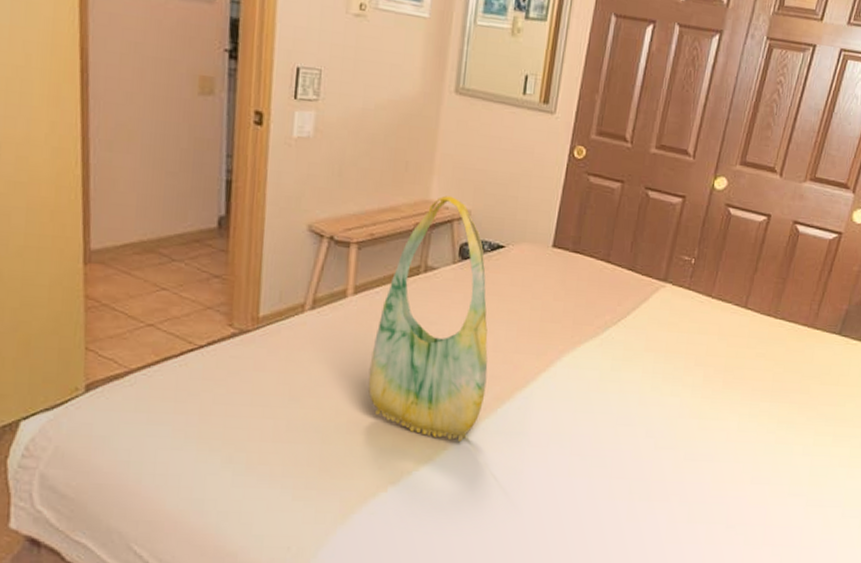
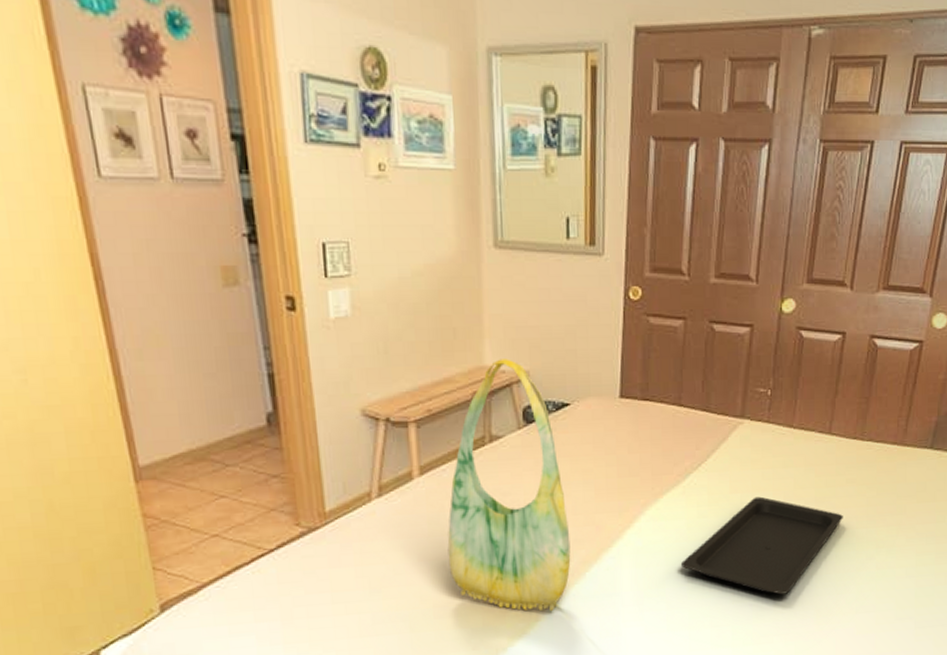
serving tray: none [589,358,749,456] -> present [680,496,843,595]

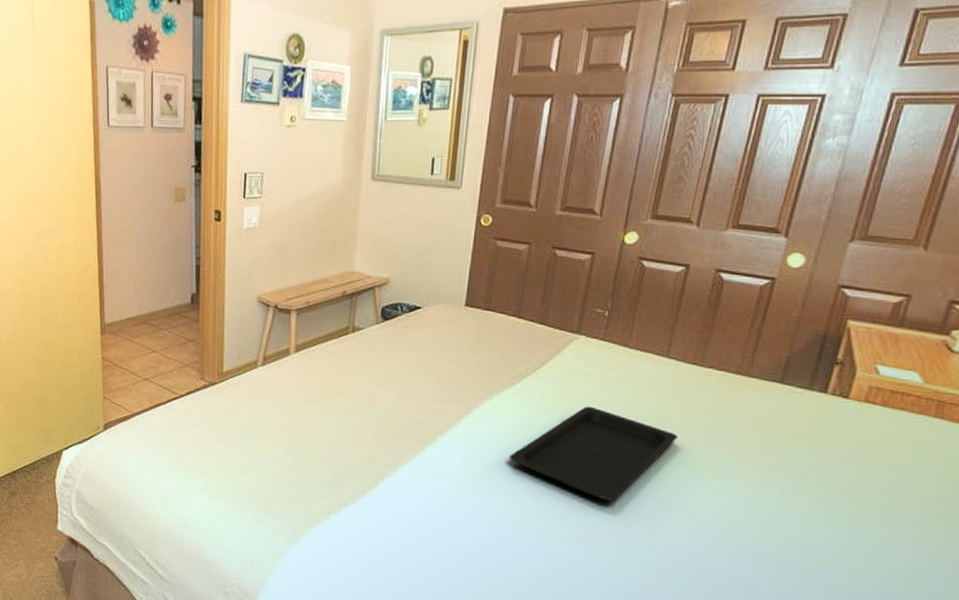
tote bag: present [447,359,571,611] -> none [310,267,412,479]

